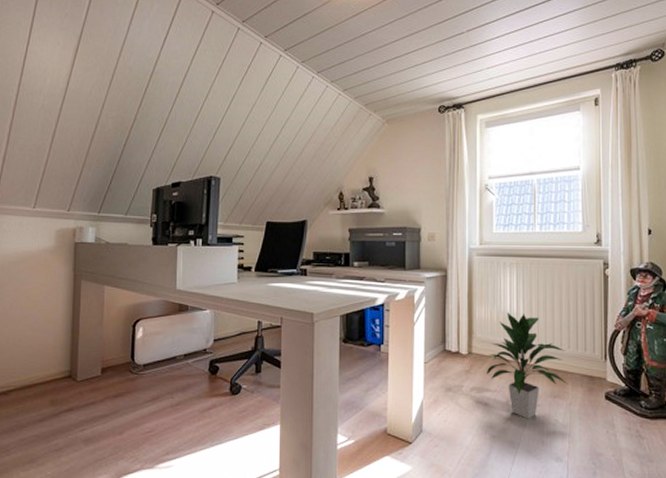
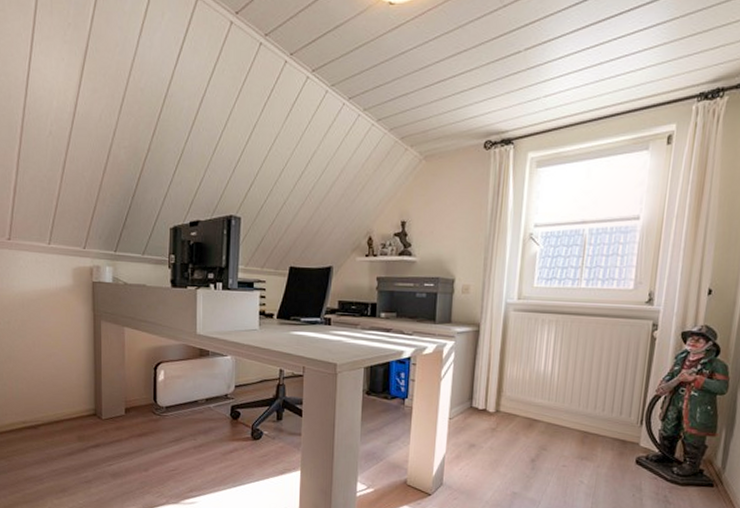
indoor plant: present [486,313,568,419] -> none [512,372,599,479]

